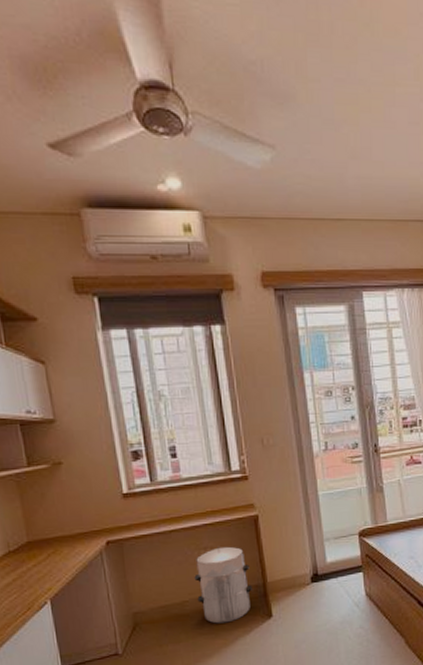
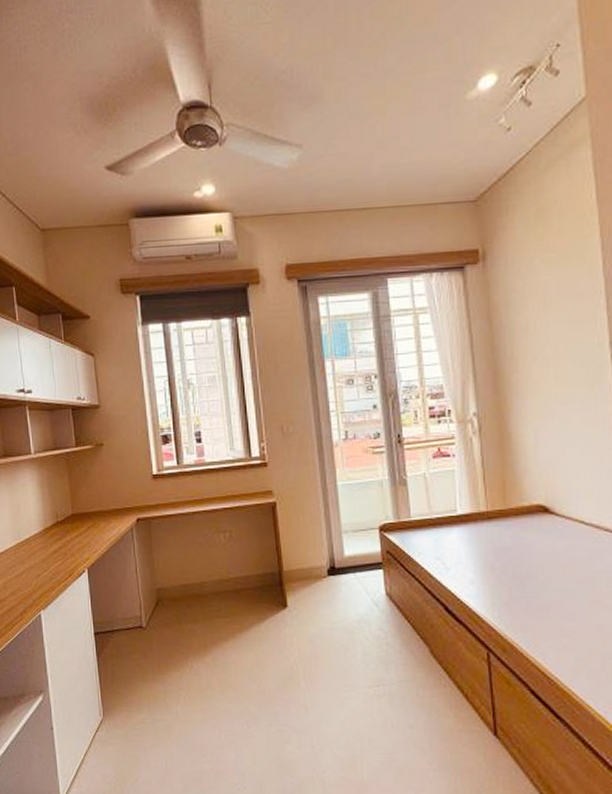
waste bin: present [194,545,252,624] -> none [213,530,268,608]

